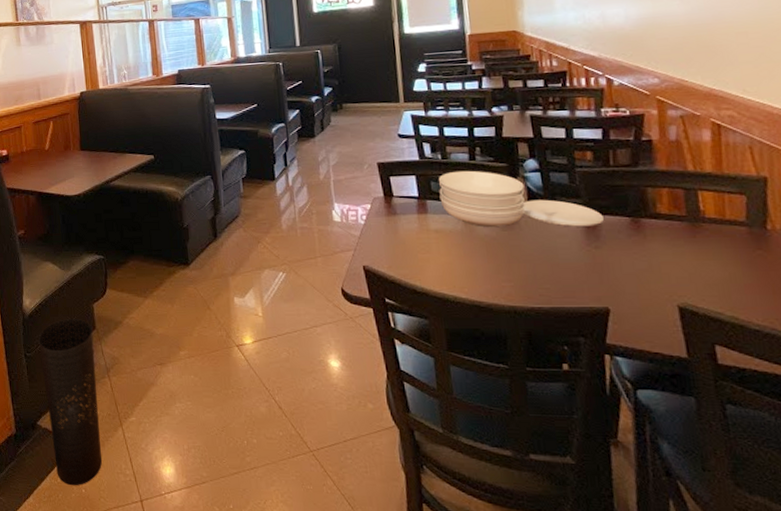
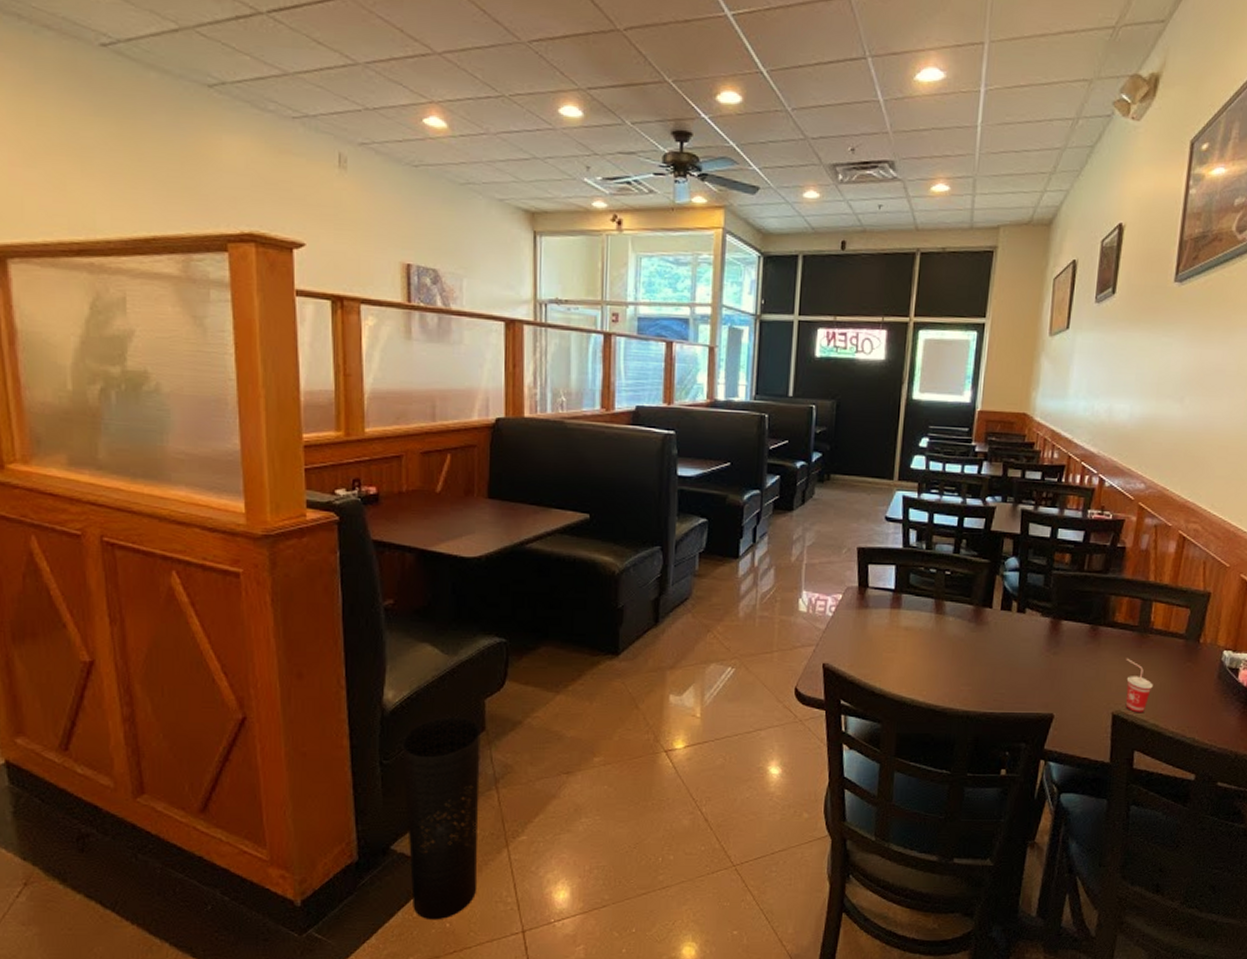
bowl: present [439,170,525,228] -> none [916,563,1002,628]
plate: present [523,199,604,227] -> none [995,600,1067,632]
beverage cup: none [680,248,721,305] -> present [1125,658,1153,713]

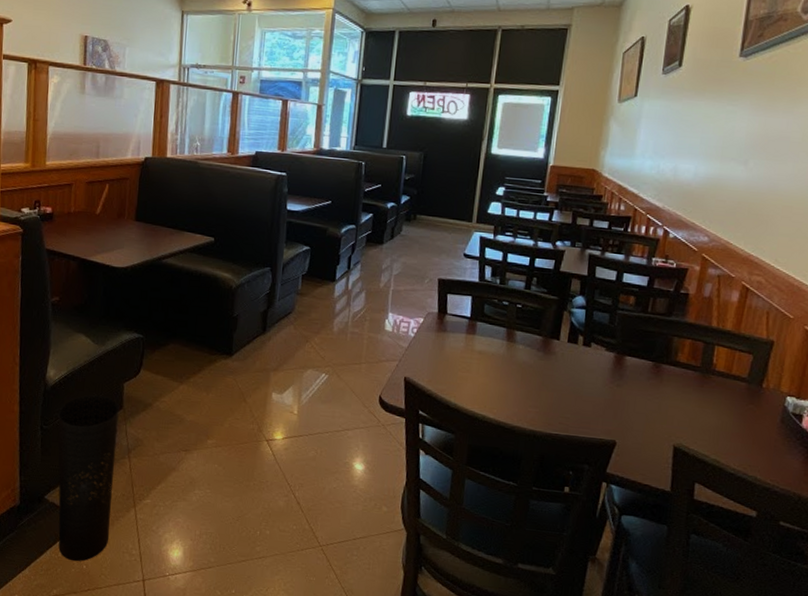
beverage cup: present [1125,658,1153,713] -> none [686,395,715,449]

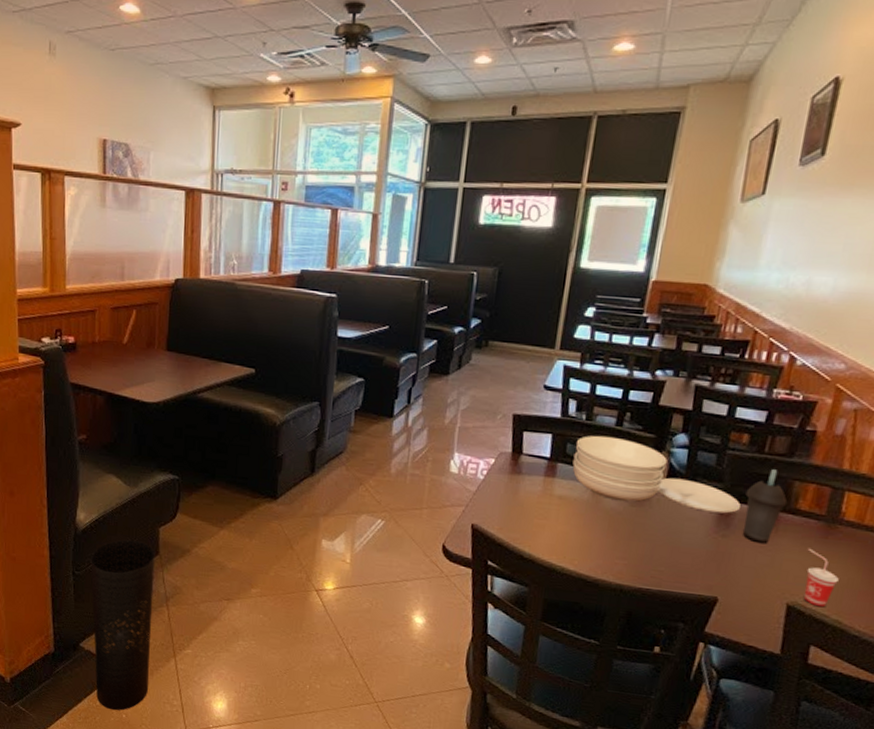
bowl: none [489,297,569,356] -> present [572,435,667,502]
plate: none [562,334,631,366] -> present [657,477,741,514]
cup: none [633,327,669,393] -> present [742,469,788,544]
beverage cup: none [686,395,715,449] -> present [803,548,839,608]

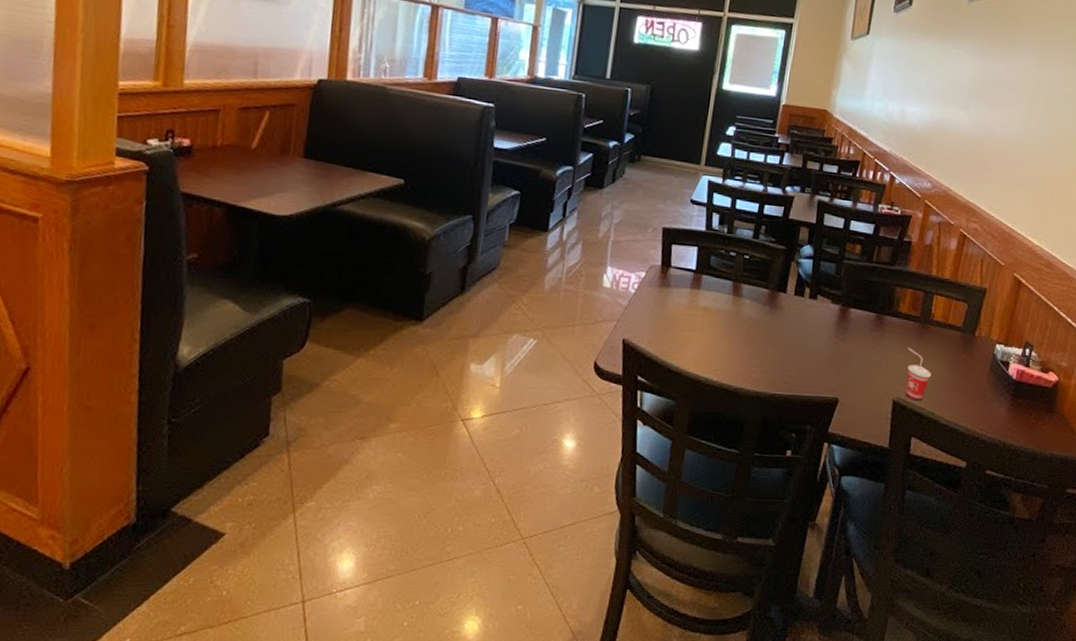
umbrella stand: present [90,540,155,711] -> none [189,376,277,586]
bowl: present [572,435,667,502] -> none [715,247,796,311]
plate: present [657,477,741,514] -> none [788,286,855,319]
cup: present [742,469,788,544] -> none [857,277,892,346]

